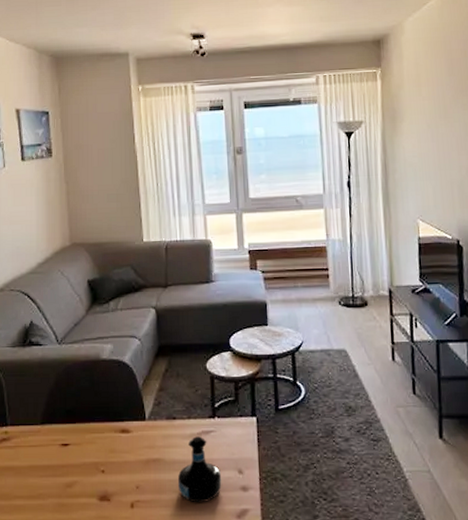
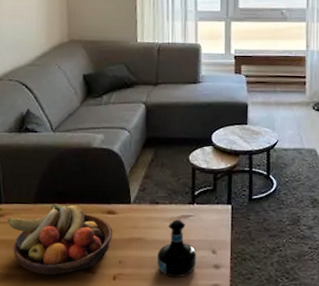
fruit bowl: none [14,424,128,505] -> present [8,204,113,275]

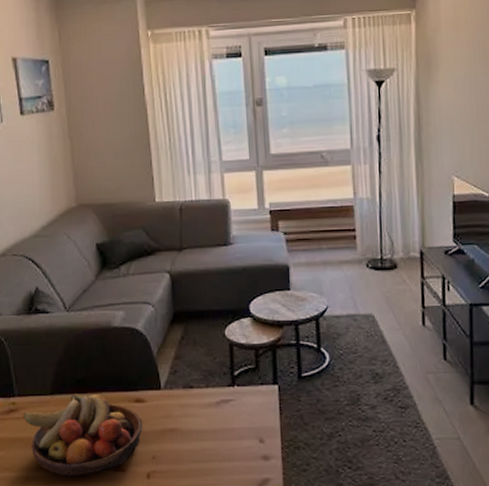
tequila bottle: present [157,220,197,278] -> none [196,405,242,473]

